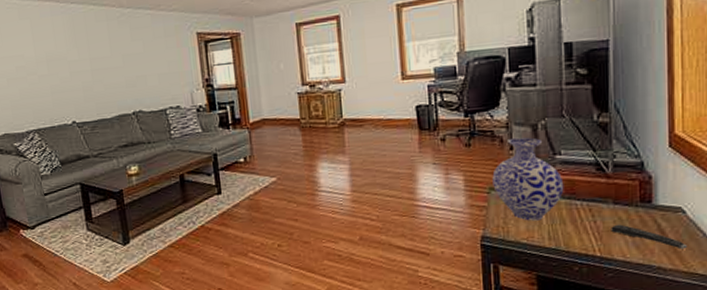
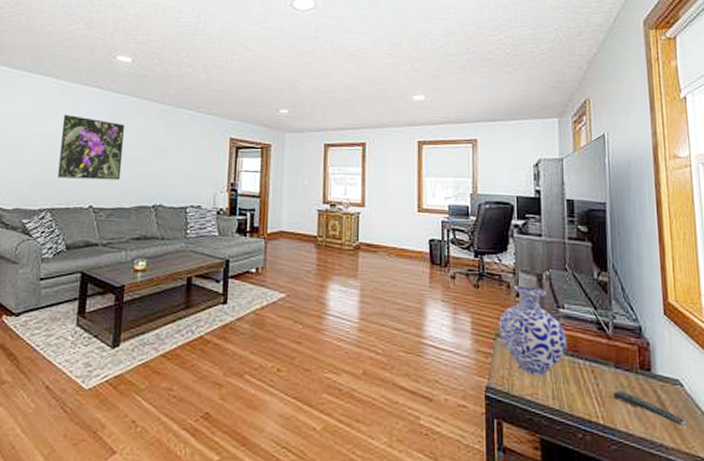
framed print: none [25,34,96,99] -> present [57,115,124,180]

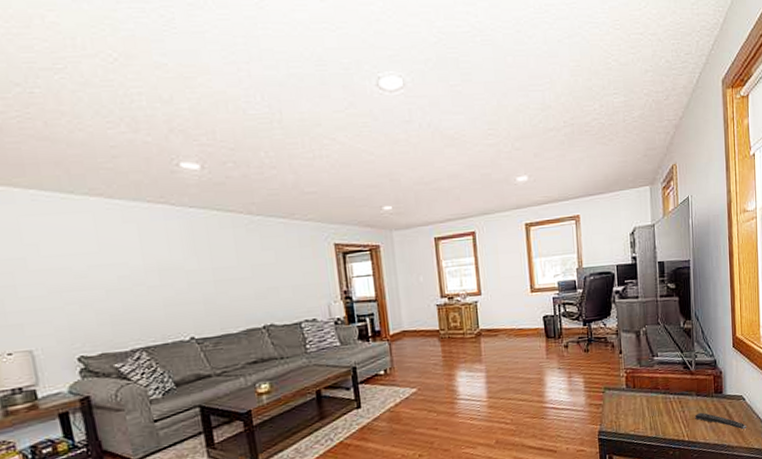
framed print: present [57,115,124,180] -> none [130,240,220,313]
vase: present [499,284,568,376] -> none [606,342,661,415]

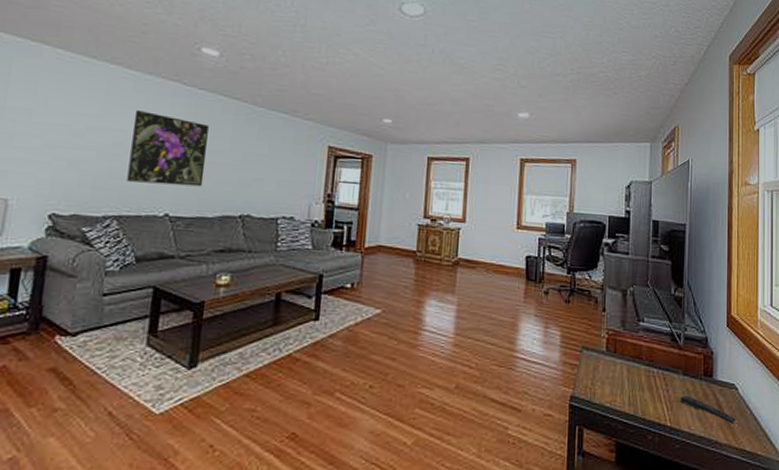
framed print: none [130,240,220,313] -> present [127,110,209,187]

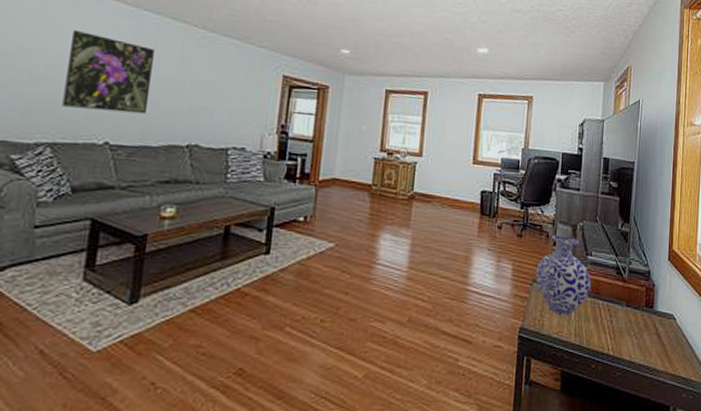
vase: none [585,300,645,385] -> present [535,234,592,316]
remote control: present [680,395,738,425] -> none [622,325,675,353]

